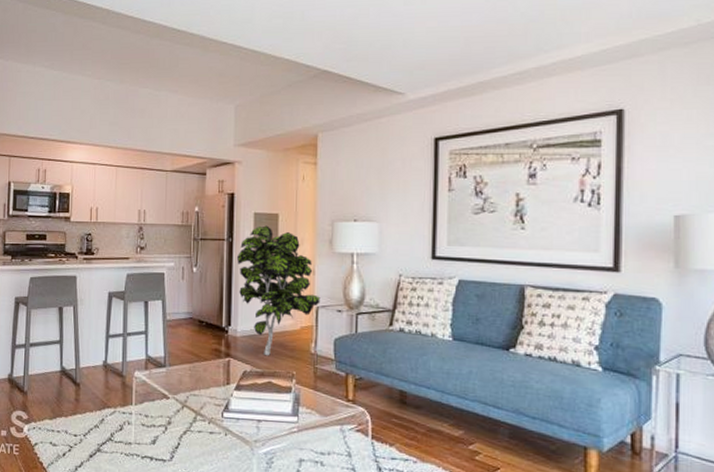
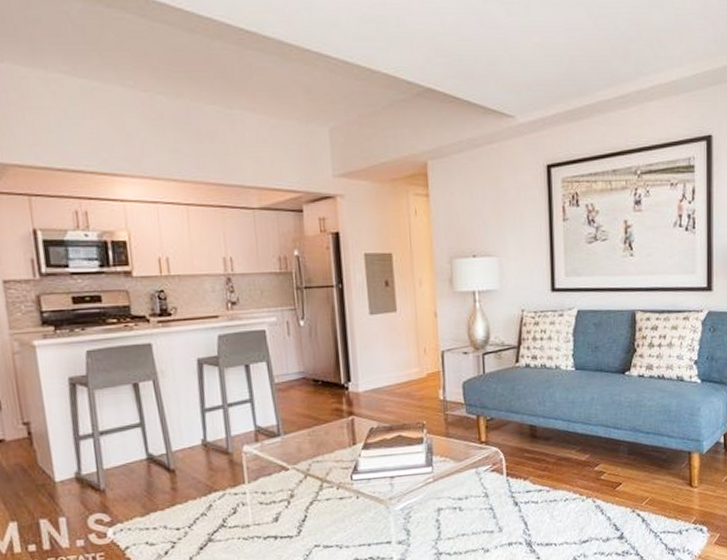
indoor plant: present [237,225,321,356] -> none [350,267,445,409]

